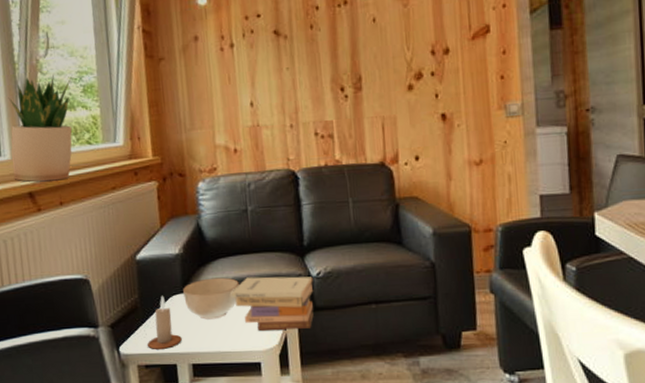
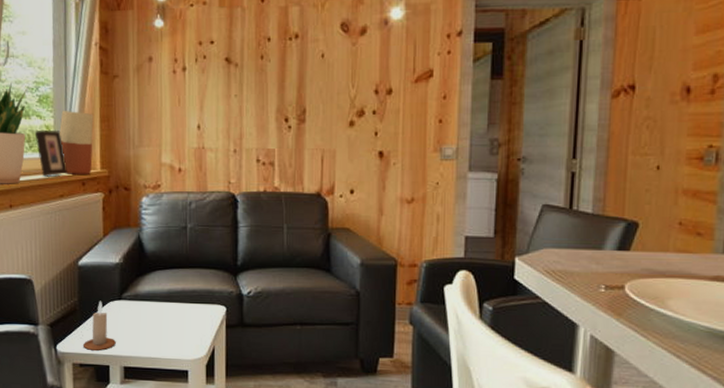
picture frame: none [80,119,118,170] -> present [34,129,67,177]
vase: none [106,98,143,165] -> present [59,110,94,174]
bowl: present [183,277,239,320] -> none [120,288,173,327]
books: present [229,276,315,330] -> none [164,290,244,343]

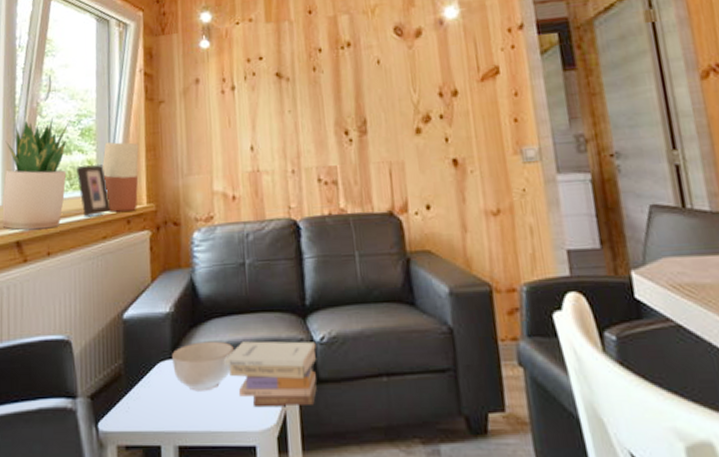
candle: present [82,300,116,351] -> none [129,361,168,427]
bowl: none [120,288,173,327] -> present [172,341,234,391]
books: none [164,290,244,343] -> present [223,341,318,406]

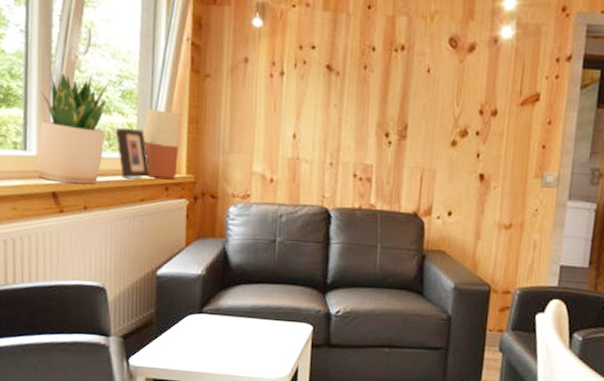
bowl: present [172,341,234,391] -> none [201,302,258,343]
books: present [223,341,318,406] -> none [247,306,332,363]

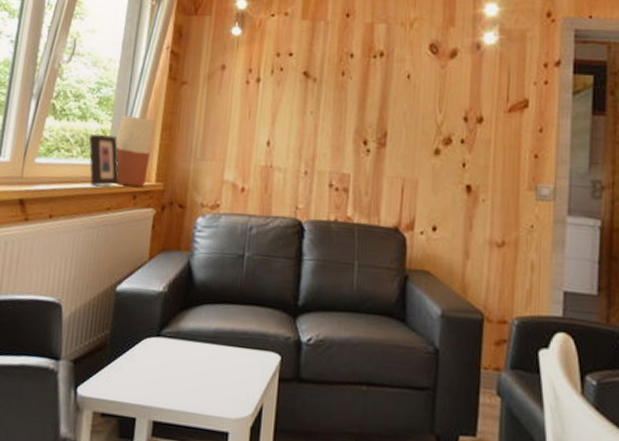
planter: present [37,73,112,185] -> none [8,81,91,192]

